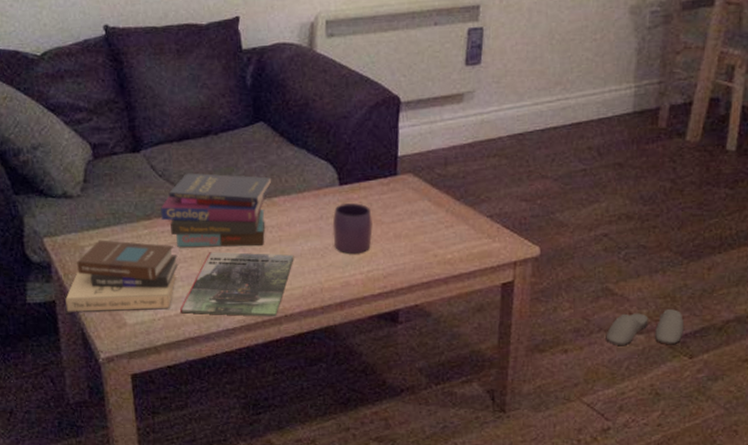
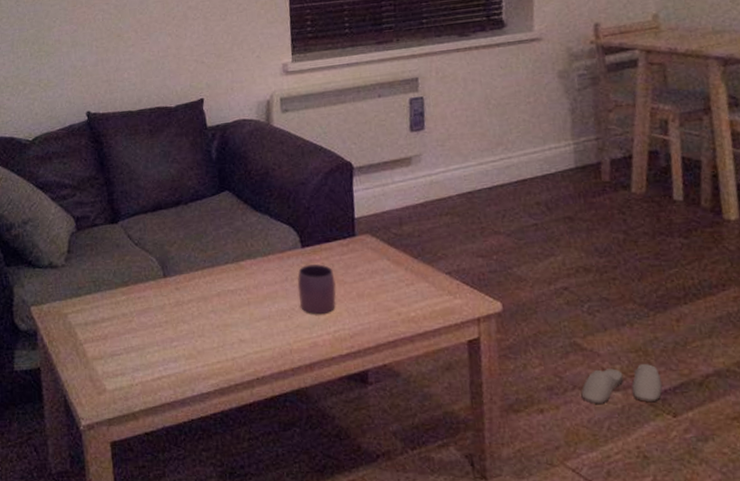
books: present [65,240,179,312] -> none [49,307,154,379]
books: present [161,173,272,247] -> none [137,240,239,312]
magazine: present [179,252,294,317] -> none [155,315,263,381]

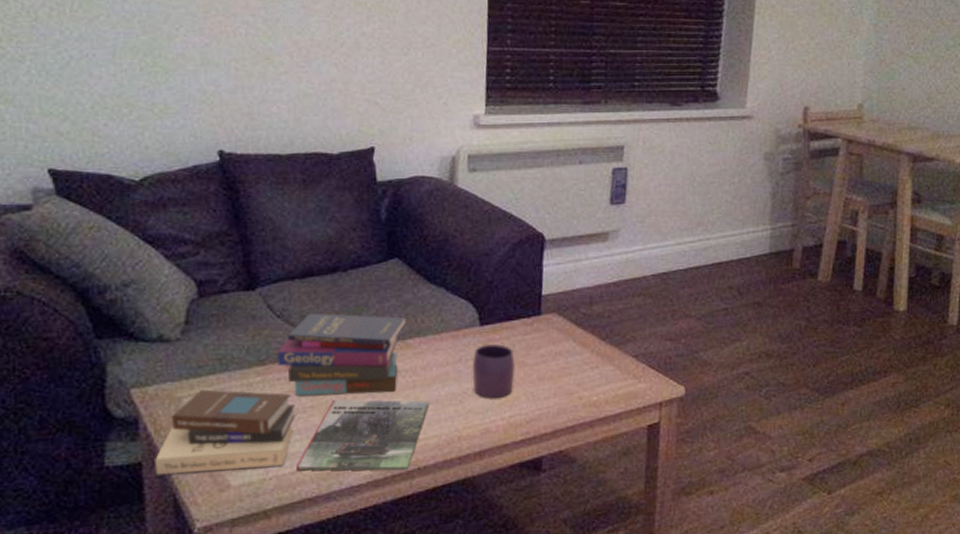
books: none [49,307,154,379] -> present [155,389,296,475]
books: none [137,240,239,312] -> present [277,313,407,395]
magazine: none [155,315,263,381] -> present [295,399,429,471]
slippers: present [581,364,662,404] -> none [750,445,822,484]

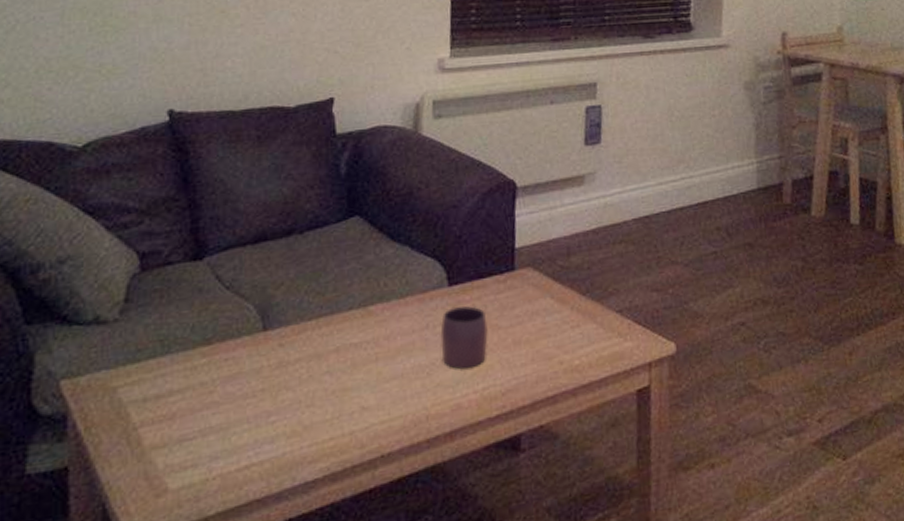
books: present [155,389,296,475] -> none [83,375,245,482]
books: present [277,313,407,395] -> none [225,281,368,378]
magazine: present [295,399,429,471] -> none [242,375,394,467]

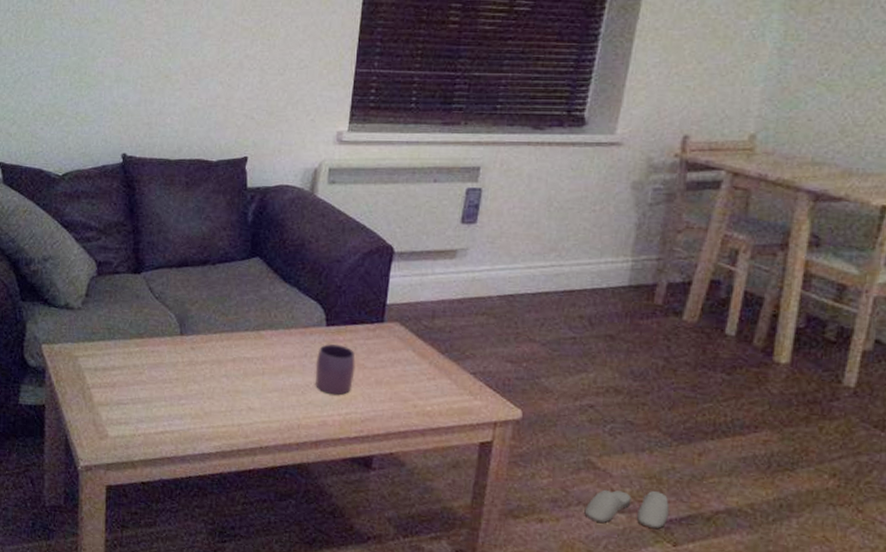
slippers: none [754,403,834,453] -> present [584,489,669,529]

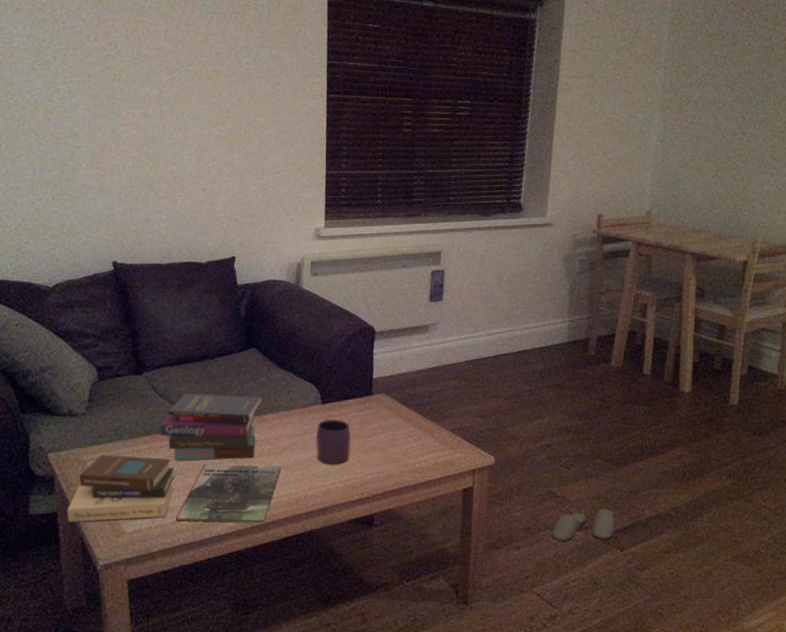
books: none [54,352,164,425] -> present [67,454,175,523]
books: none [153,298,262,375] -> present [160,393,262,460]
magazine: none [159,376,275,448] -> present [175,464,281,523]

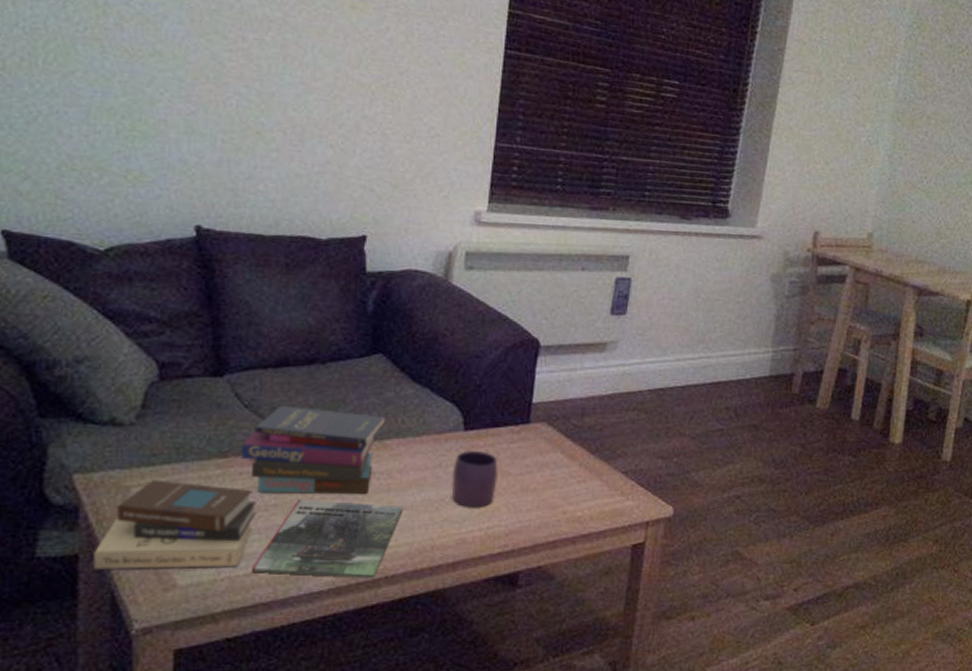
slippers: present [551,509,615,541] -> none [733,575,807,612]

